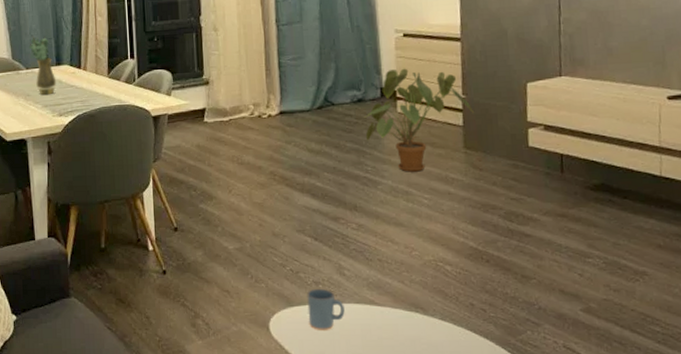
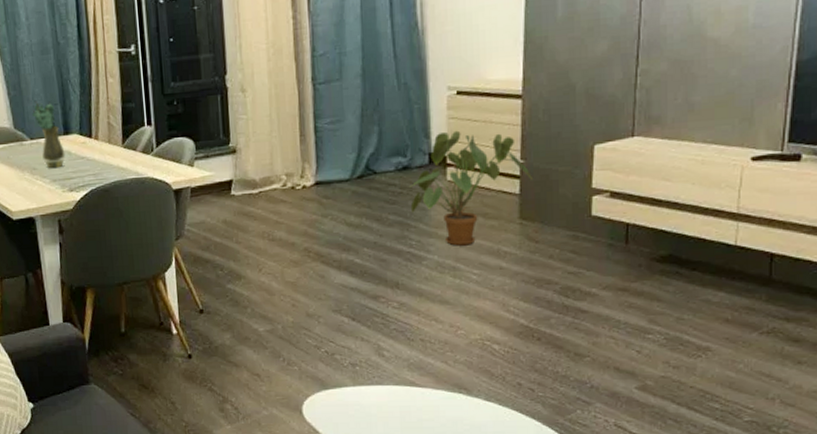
mug: present [307,288,345,330] -> none [343,370,383,413]

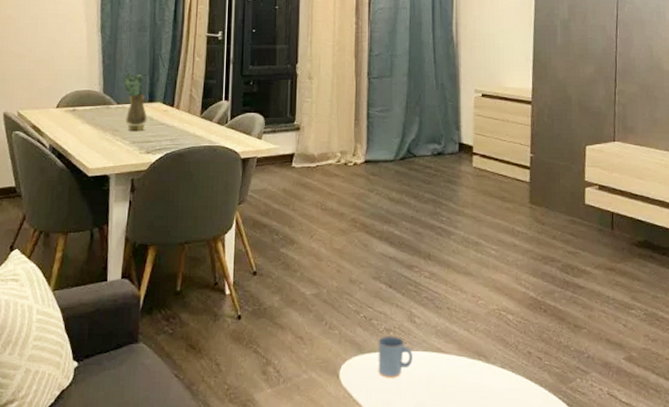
mug: none [343,370,383,413] -> present [378,335,413,378]
house plant: present [410,130,532,246] -> none [442,126,539,224]

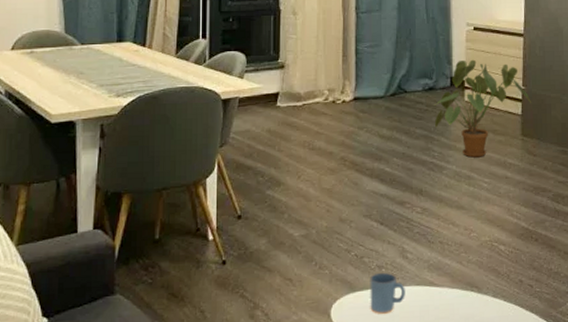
vase: present [122,71,147,132] -> none [86,9,116,74]
house plant: none [442,126,539,224] -> present [434,59,531,158]

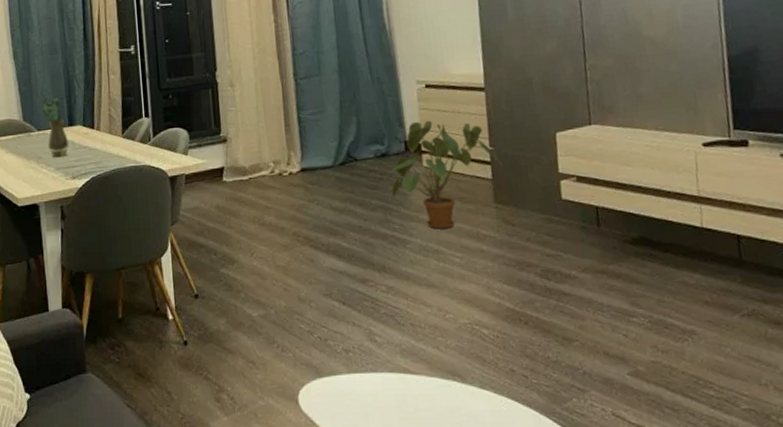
vase: none [86,9,116,74] -> present [40,96,69,158]
mug: present [370,272,405,314] -> none [336,356,378,403]

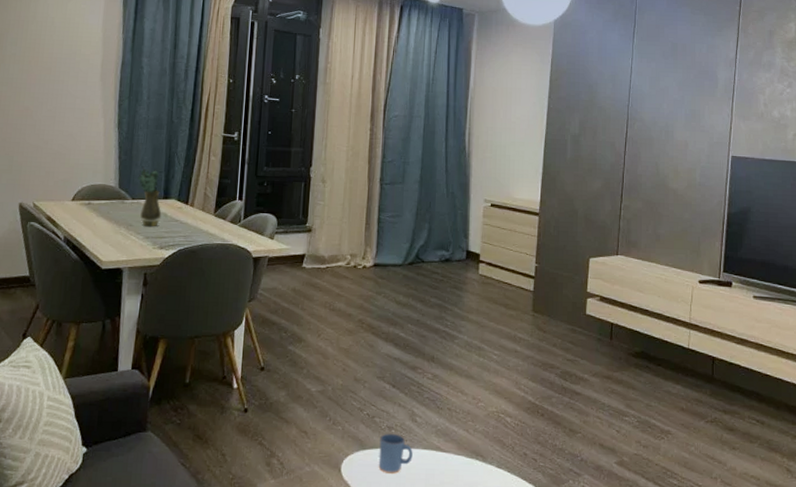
mug: none [336,356,378,403] -> present [378,433,413,474]
house plant: present [390,120,502,230] -> none [448,235,543,330]

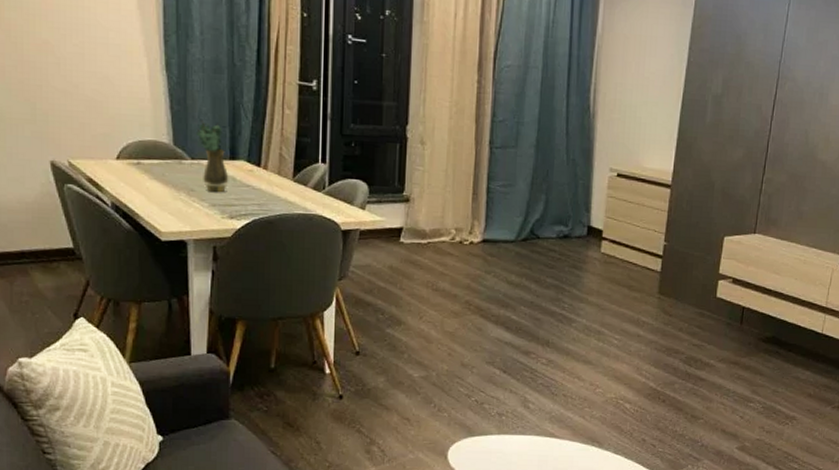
mug: present [378,433,413,474] -> none [488,420,525,460]

